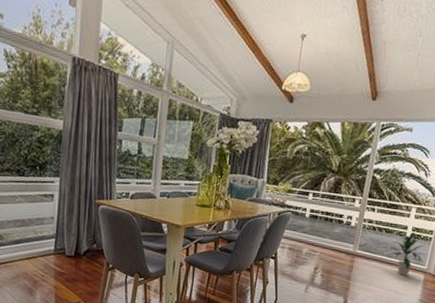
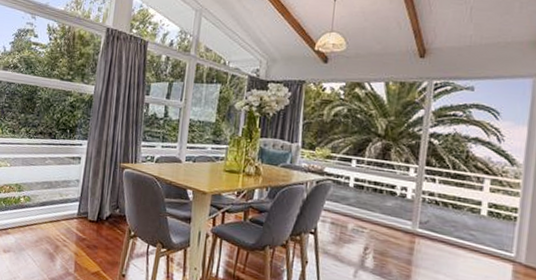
indoor plant: present [388,232,425,276] -> none [458,208,510,265]

